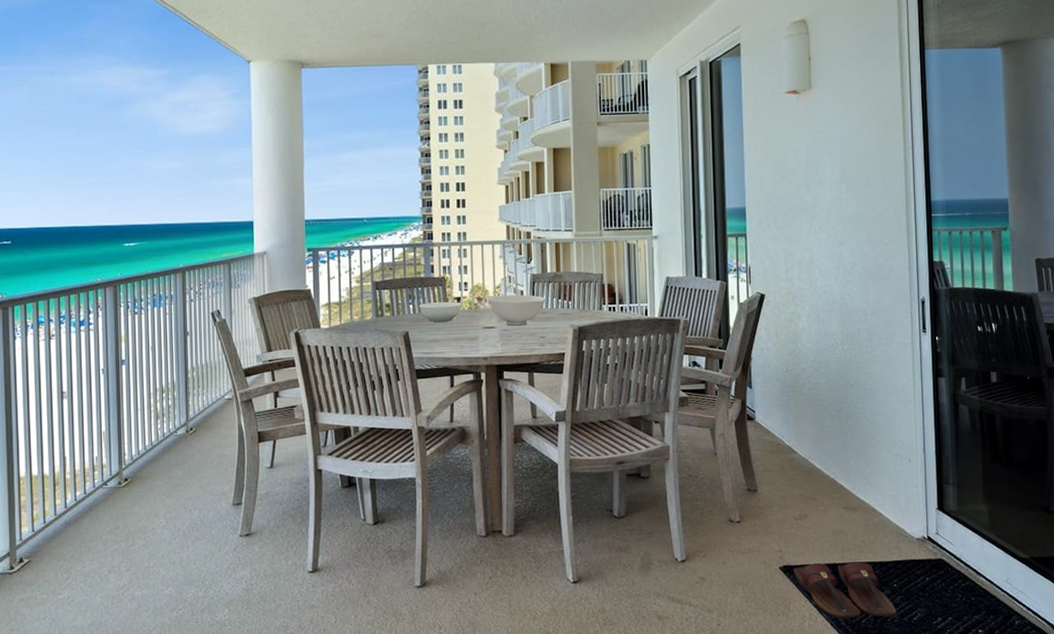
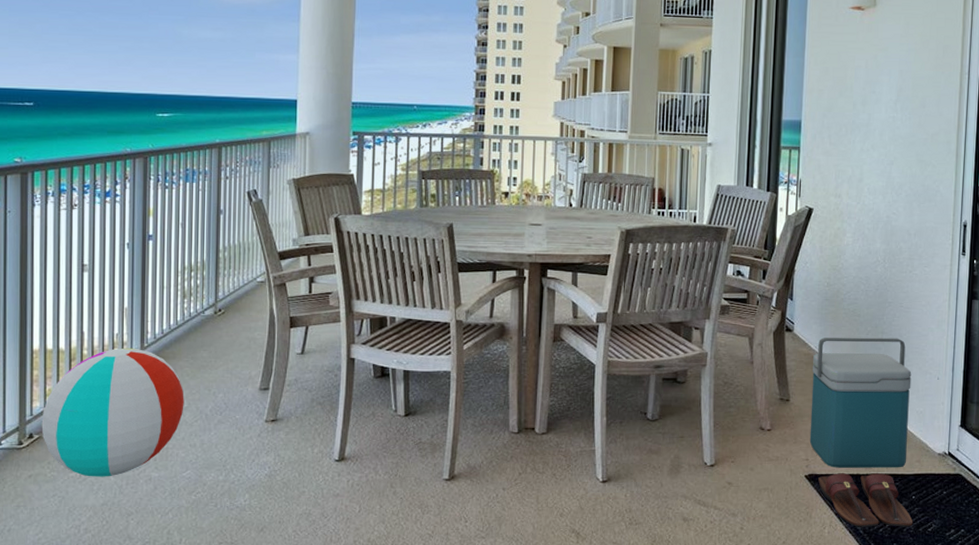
beach ball: none [30,470,163,598] -> present [41,348,184,477]
bowl: present [419,302,462,323] -> none [465,196,510,217]
bowl: present [488,294,546,326] -> none [536,192,595,225]
cooler: none [777,421,884,558] -> present [809,337,912,468]

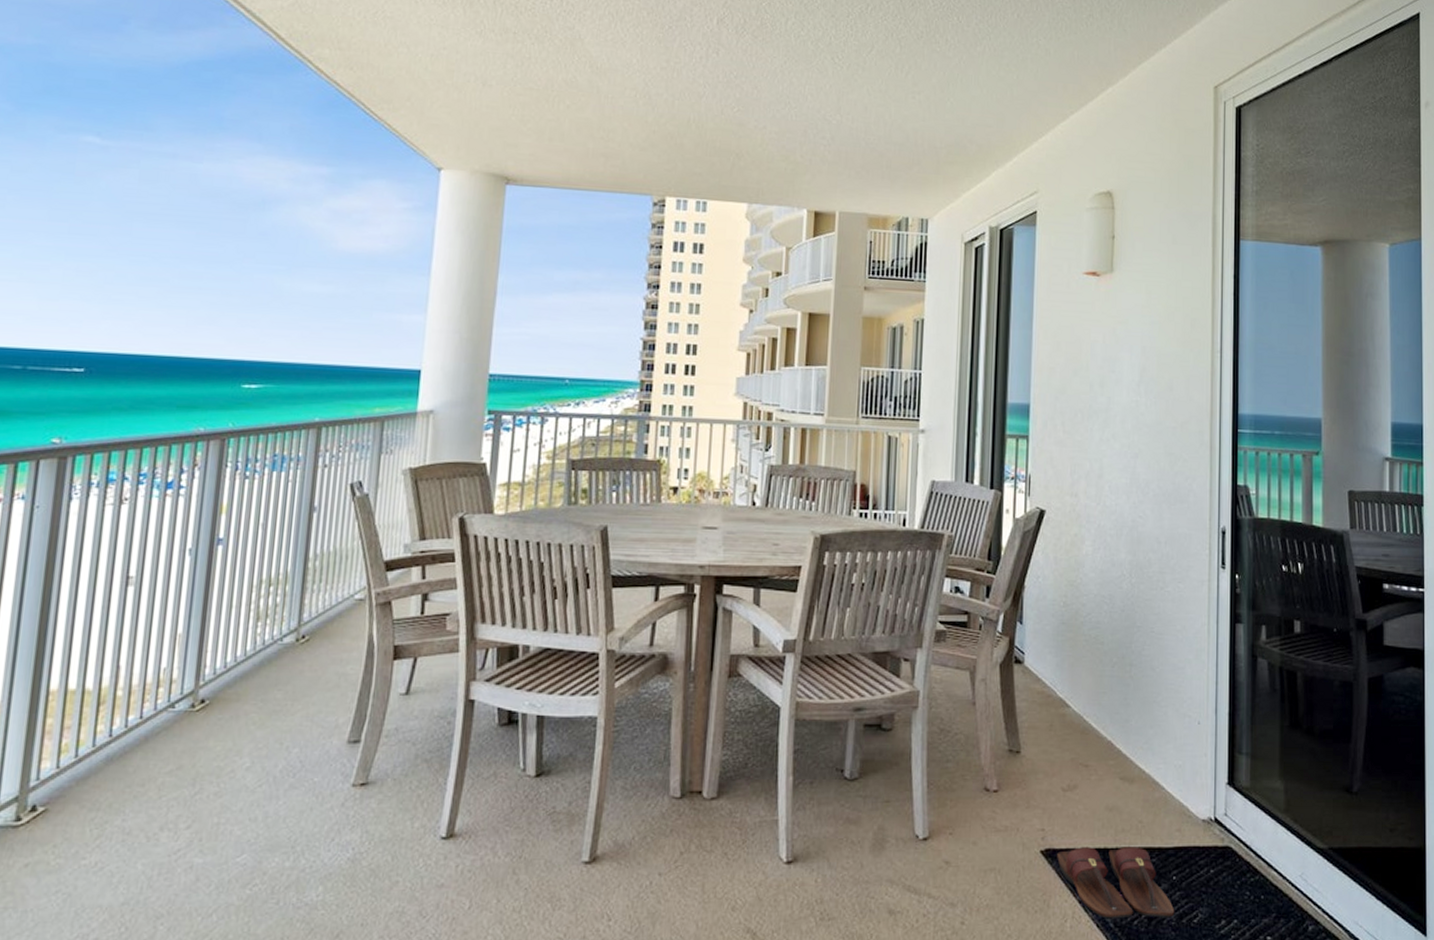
beach ball: present [41,348,184,477] -> none [49,687,248,865]
cooler: present [809,337,912,468] -> none [1045,670,1167,840]

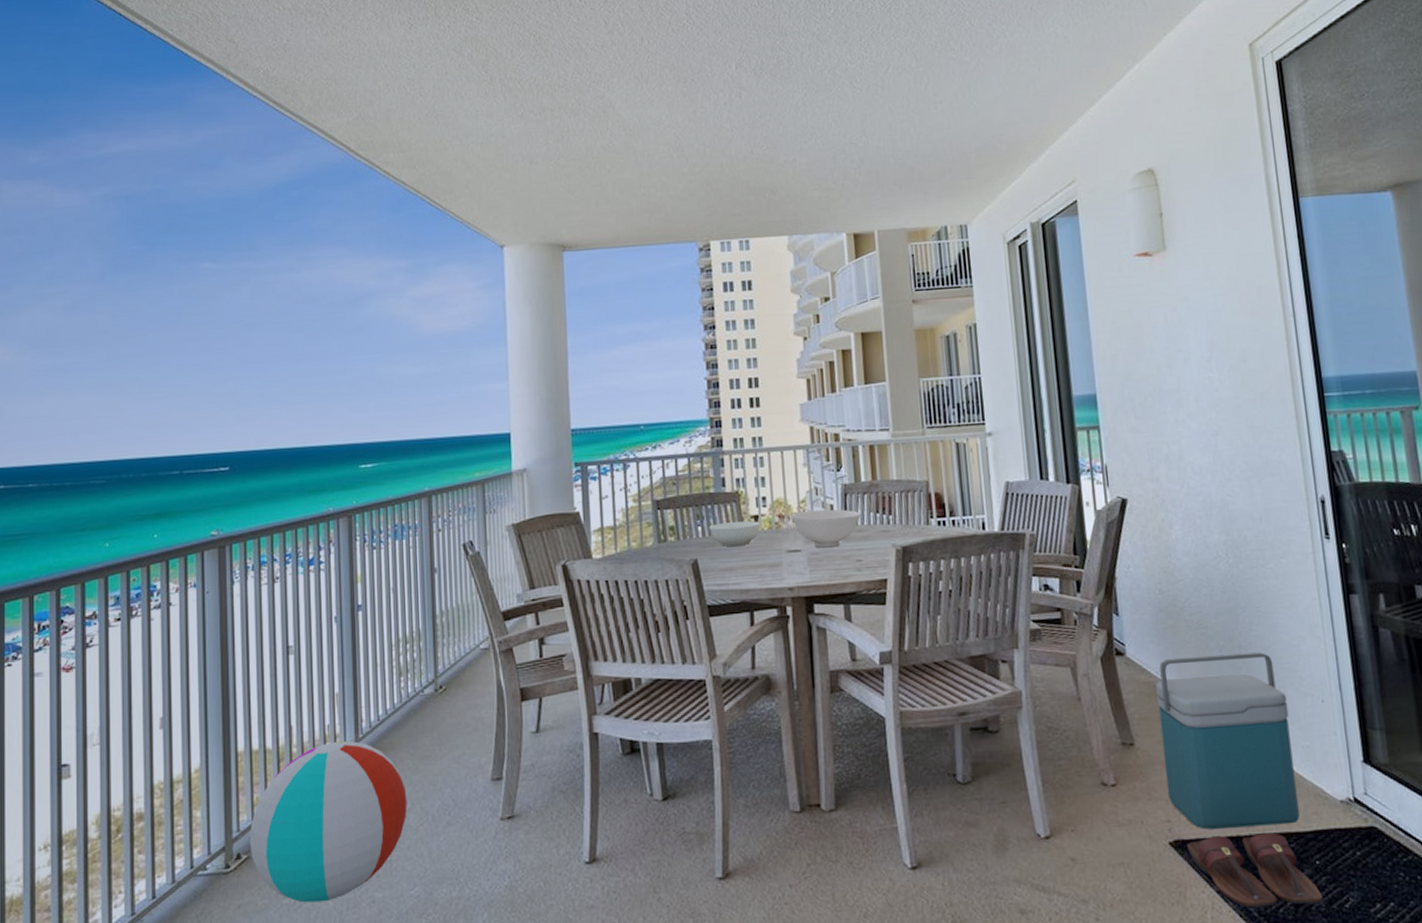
beach ball: none [49,687,248,865] -> present [249,740,408,903]
bowl: none [624,491,679,518] -> present [709,521,761,547]
bowl: none [712,488,784,528] -> present [791,509,861,548]
cooler: none [1045,670,1167,840] -> present [1155,652,1300,830]

